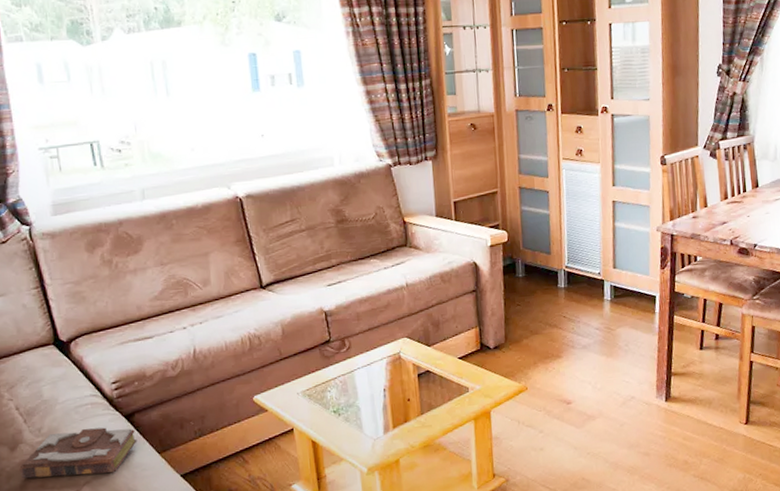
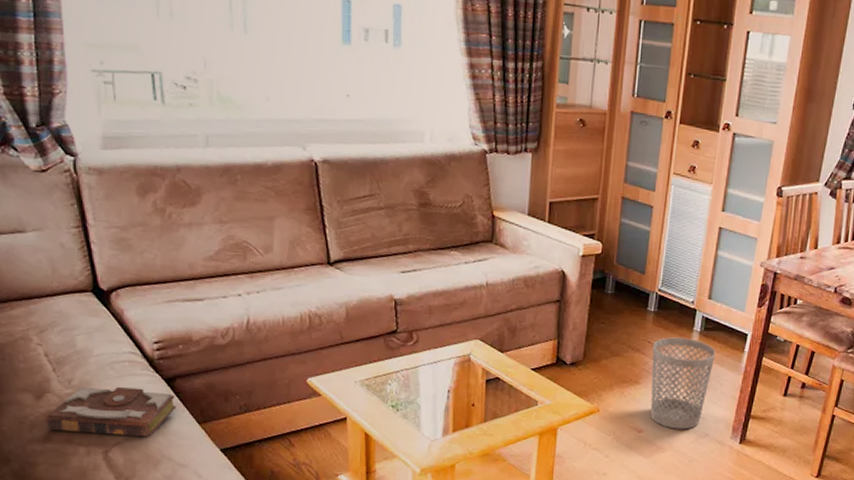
wastebasket: none [569,307,629,396] -> present [650,337,716,430]

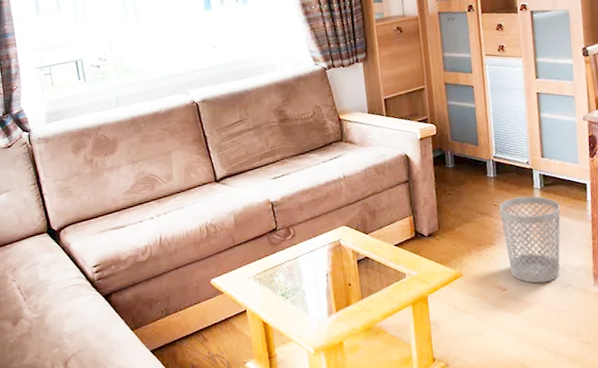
book: present [44,386,176,437] -> none [20,306,114,350]

